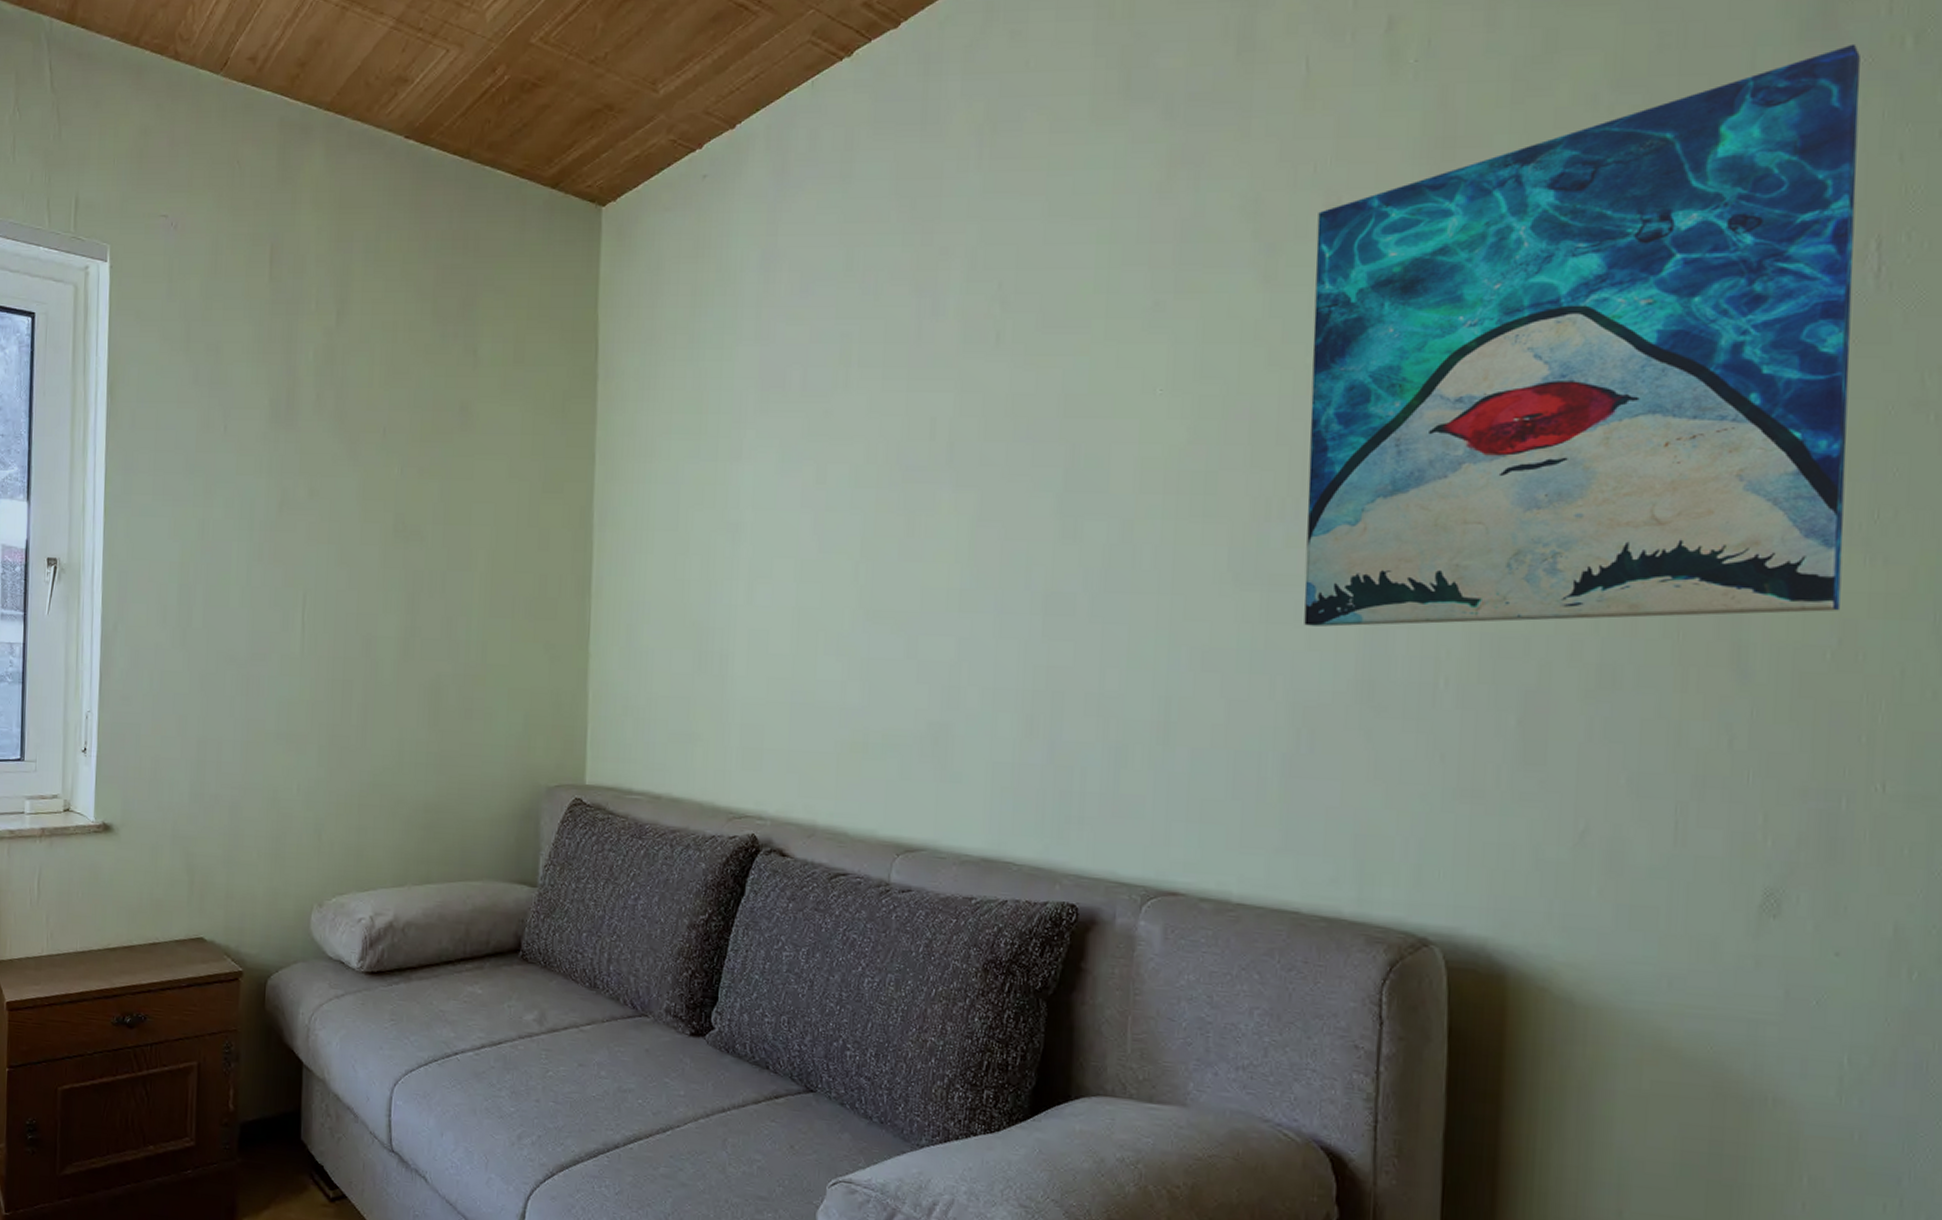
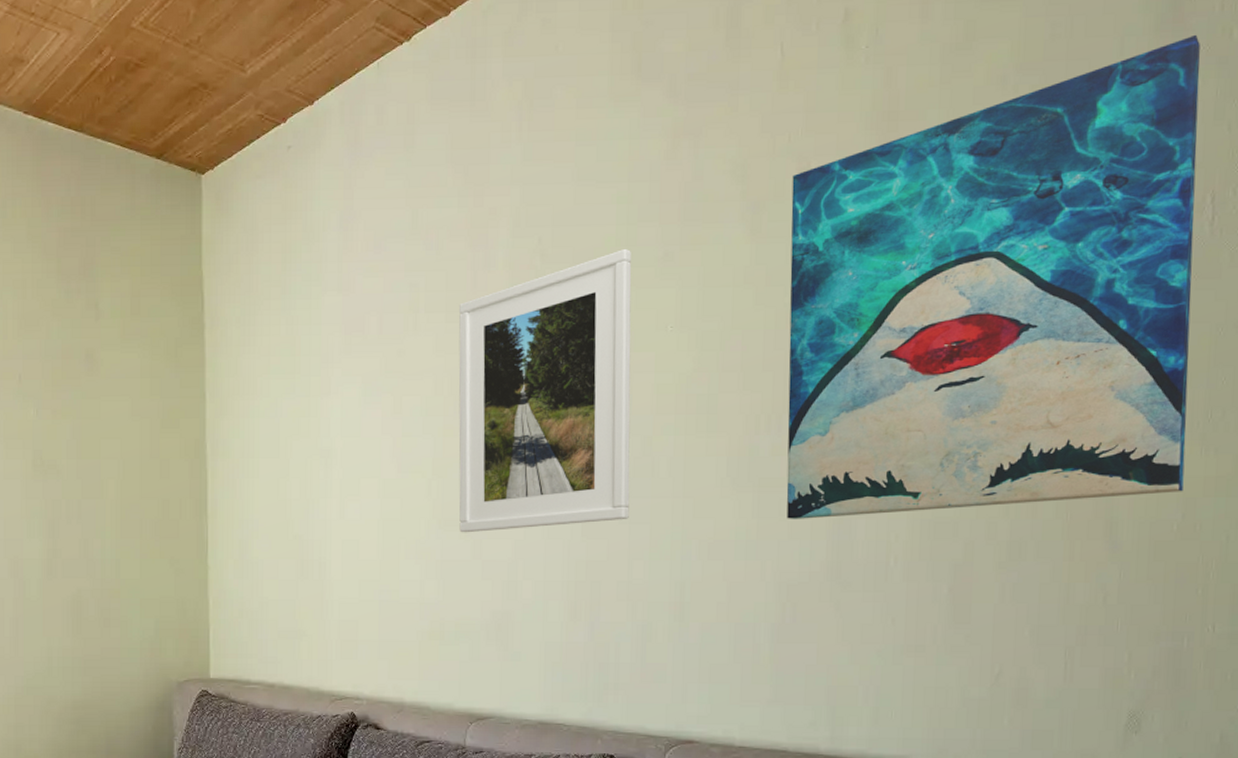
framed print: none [891,296,1113,627] -> present [458,248,632,533]

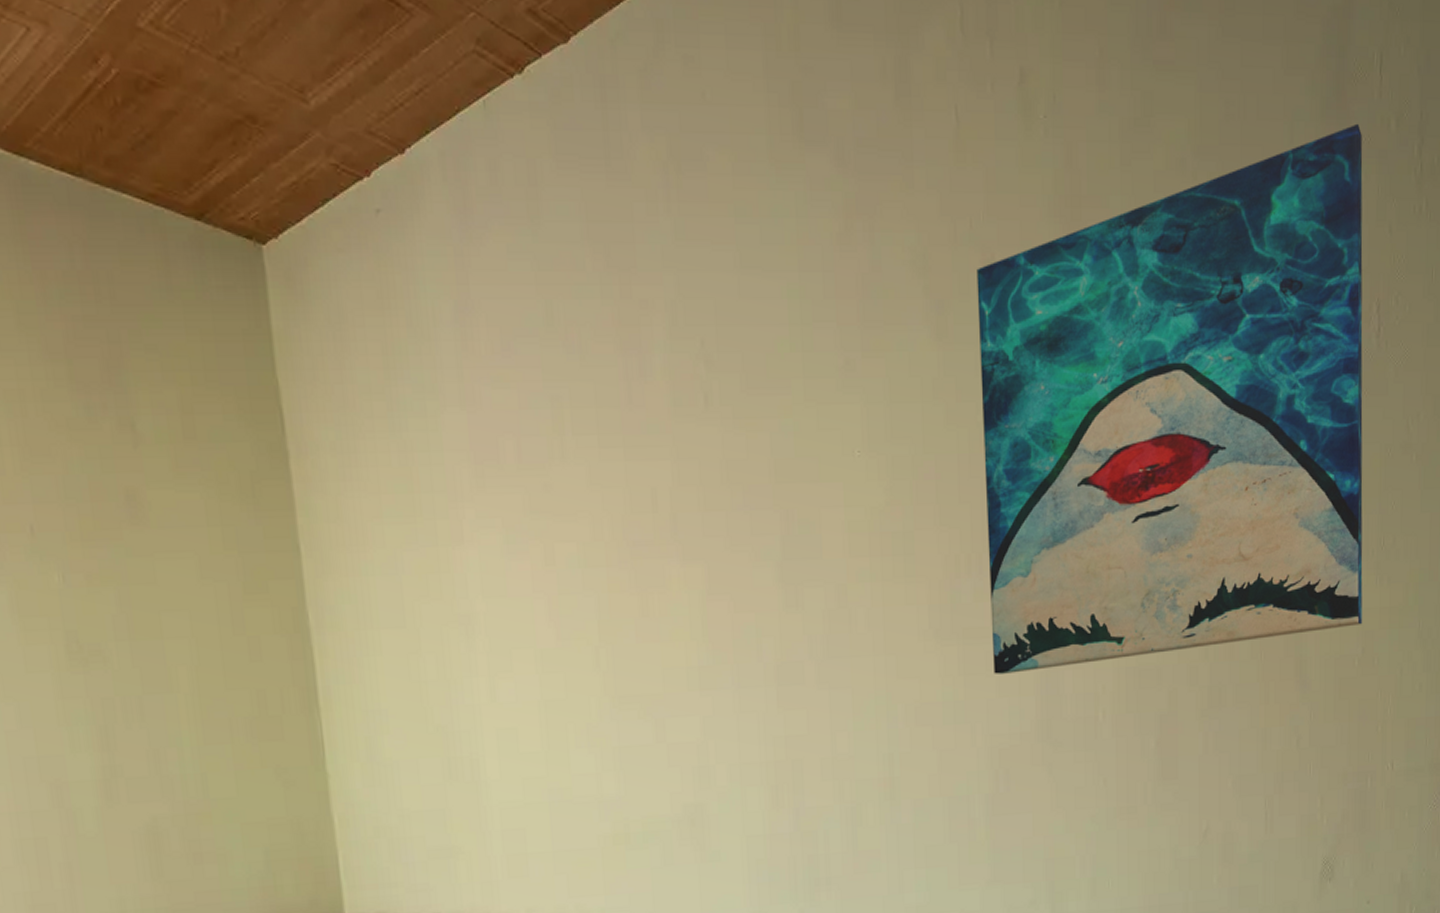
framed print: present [458,248,632,533] -> none [614,354,828,712]

